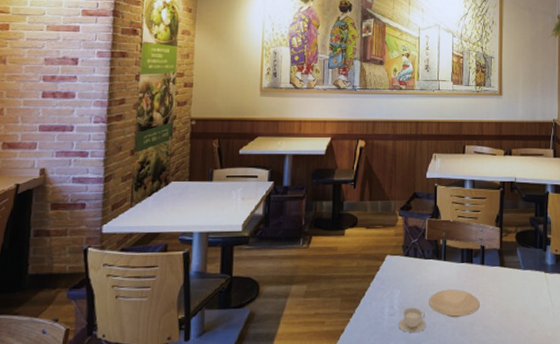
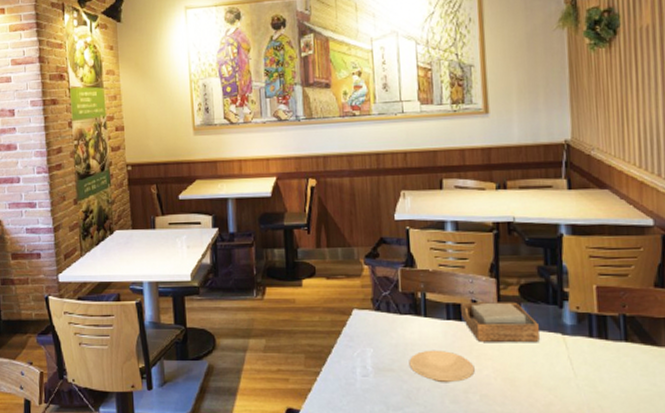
teacup: present [398,307,426,333] -> none [374,369,408,398]
napkin holder: none [473,246,530,281] -> present [461,302,541,343]

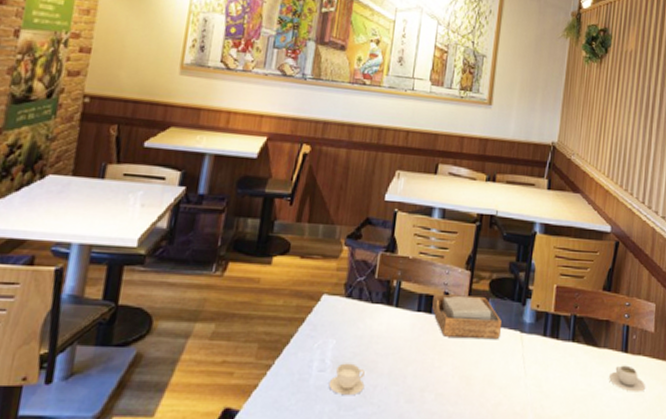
teacup: none [374,369,408,398] -> present [328,363,365,396]
saucer: present [409,350,475,383] -> none [370,343,435,381]

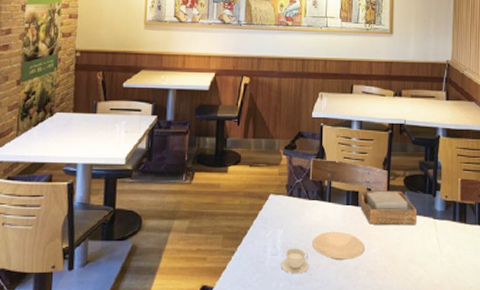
saucer: none [370,343,435,381] -> present [312,231,365,261]

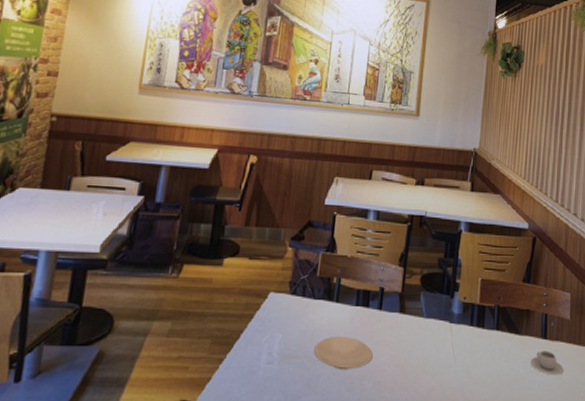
teacup: present [281,248,309,274] -> none [276,355,309,386]
napkin holder: present [358,190,418,226] -> none [369,289,433,330]

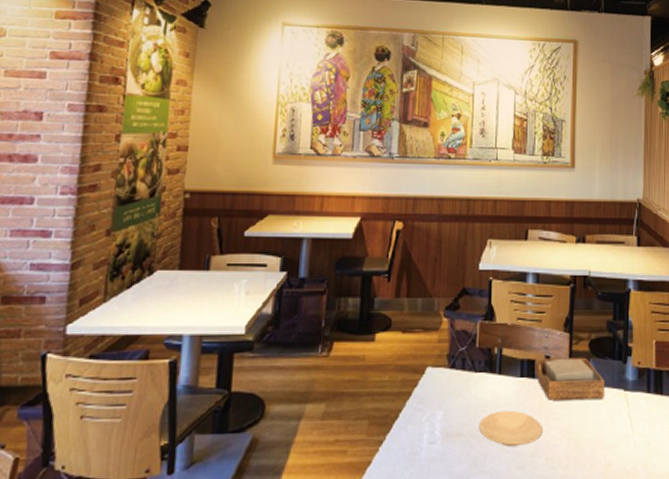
napkin holder: none [369,289,433,330] -> present [535,357,606,401]

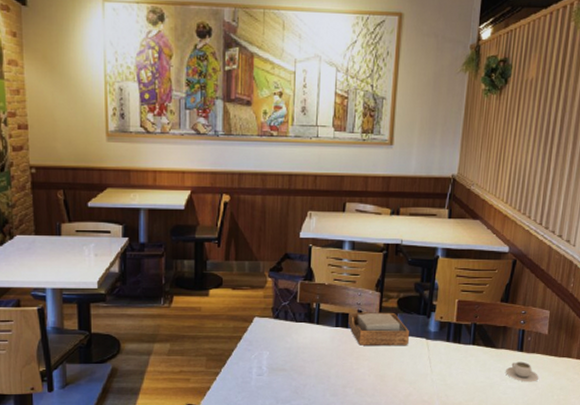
saucer: present [479,410,543,447] -> none [299,352,354,380]

